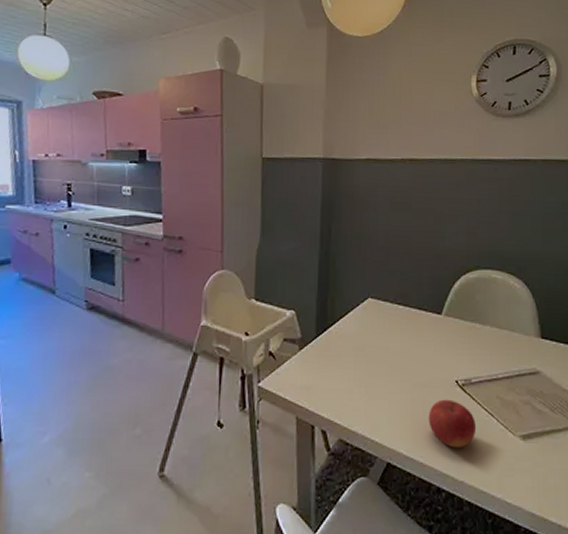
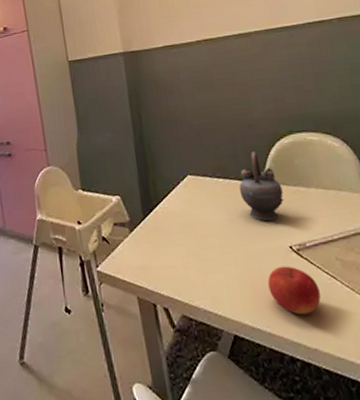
teapot: none [417,282,459,354] -> present [238,151,285,222]

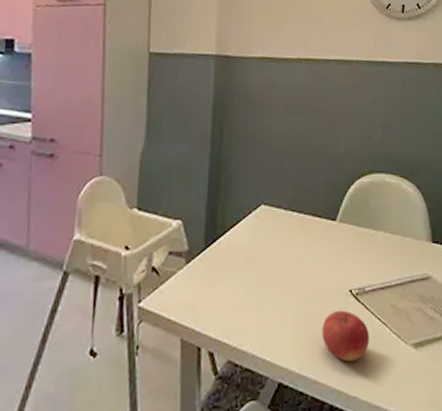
teapot: present [238,151,285,222] -> none [311,187,353,263]

